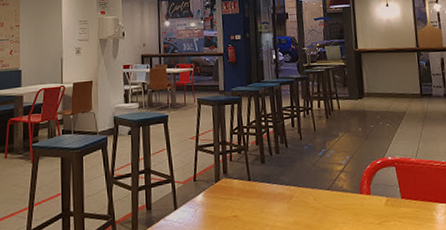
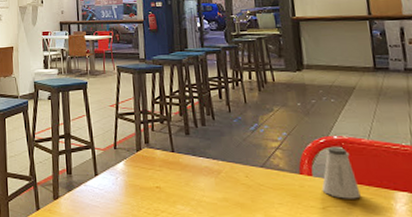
saltshaker: none [378,167,410,214] -> present [321,147,361,199]

